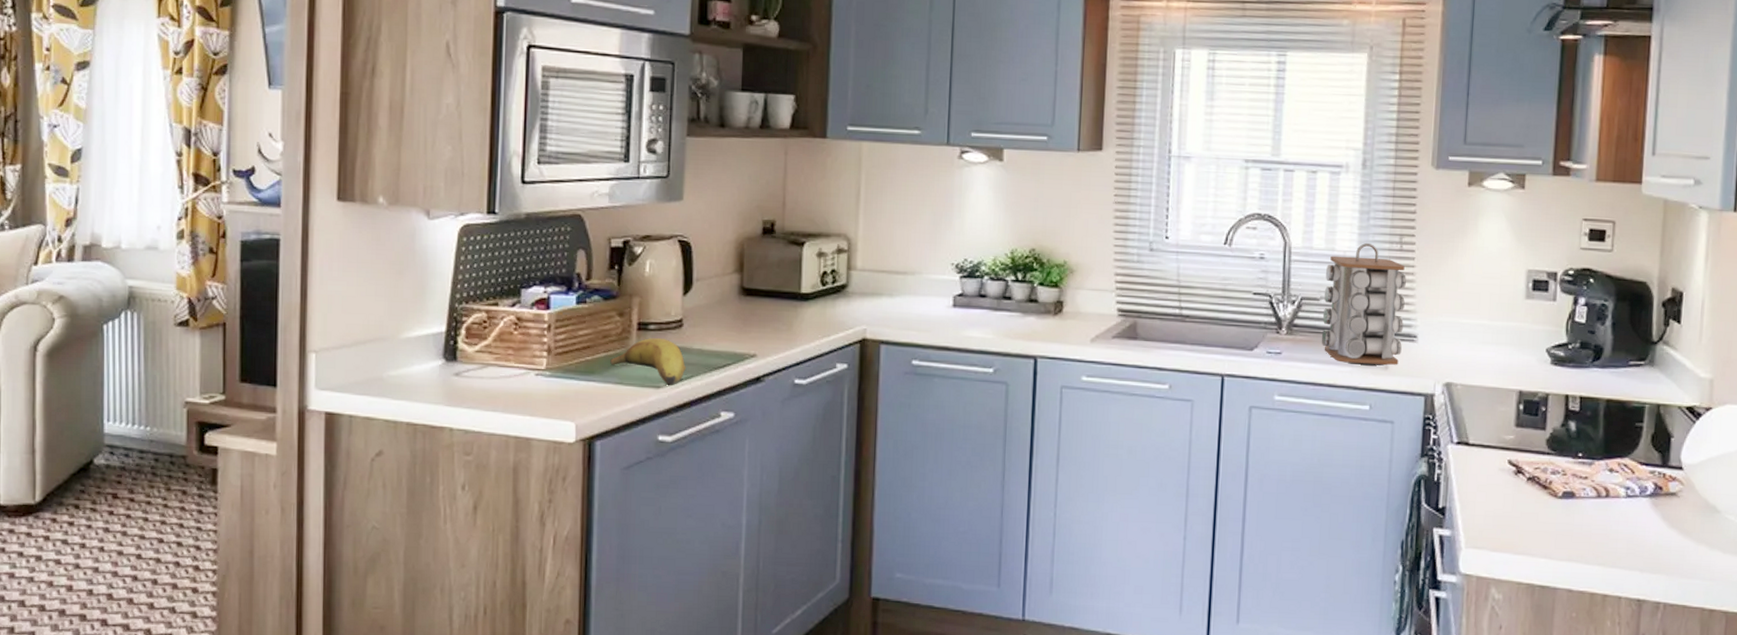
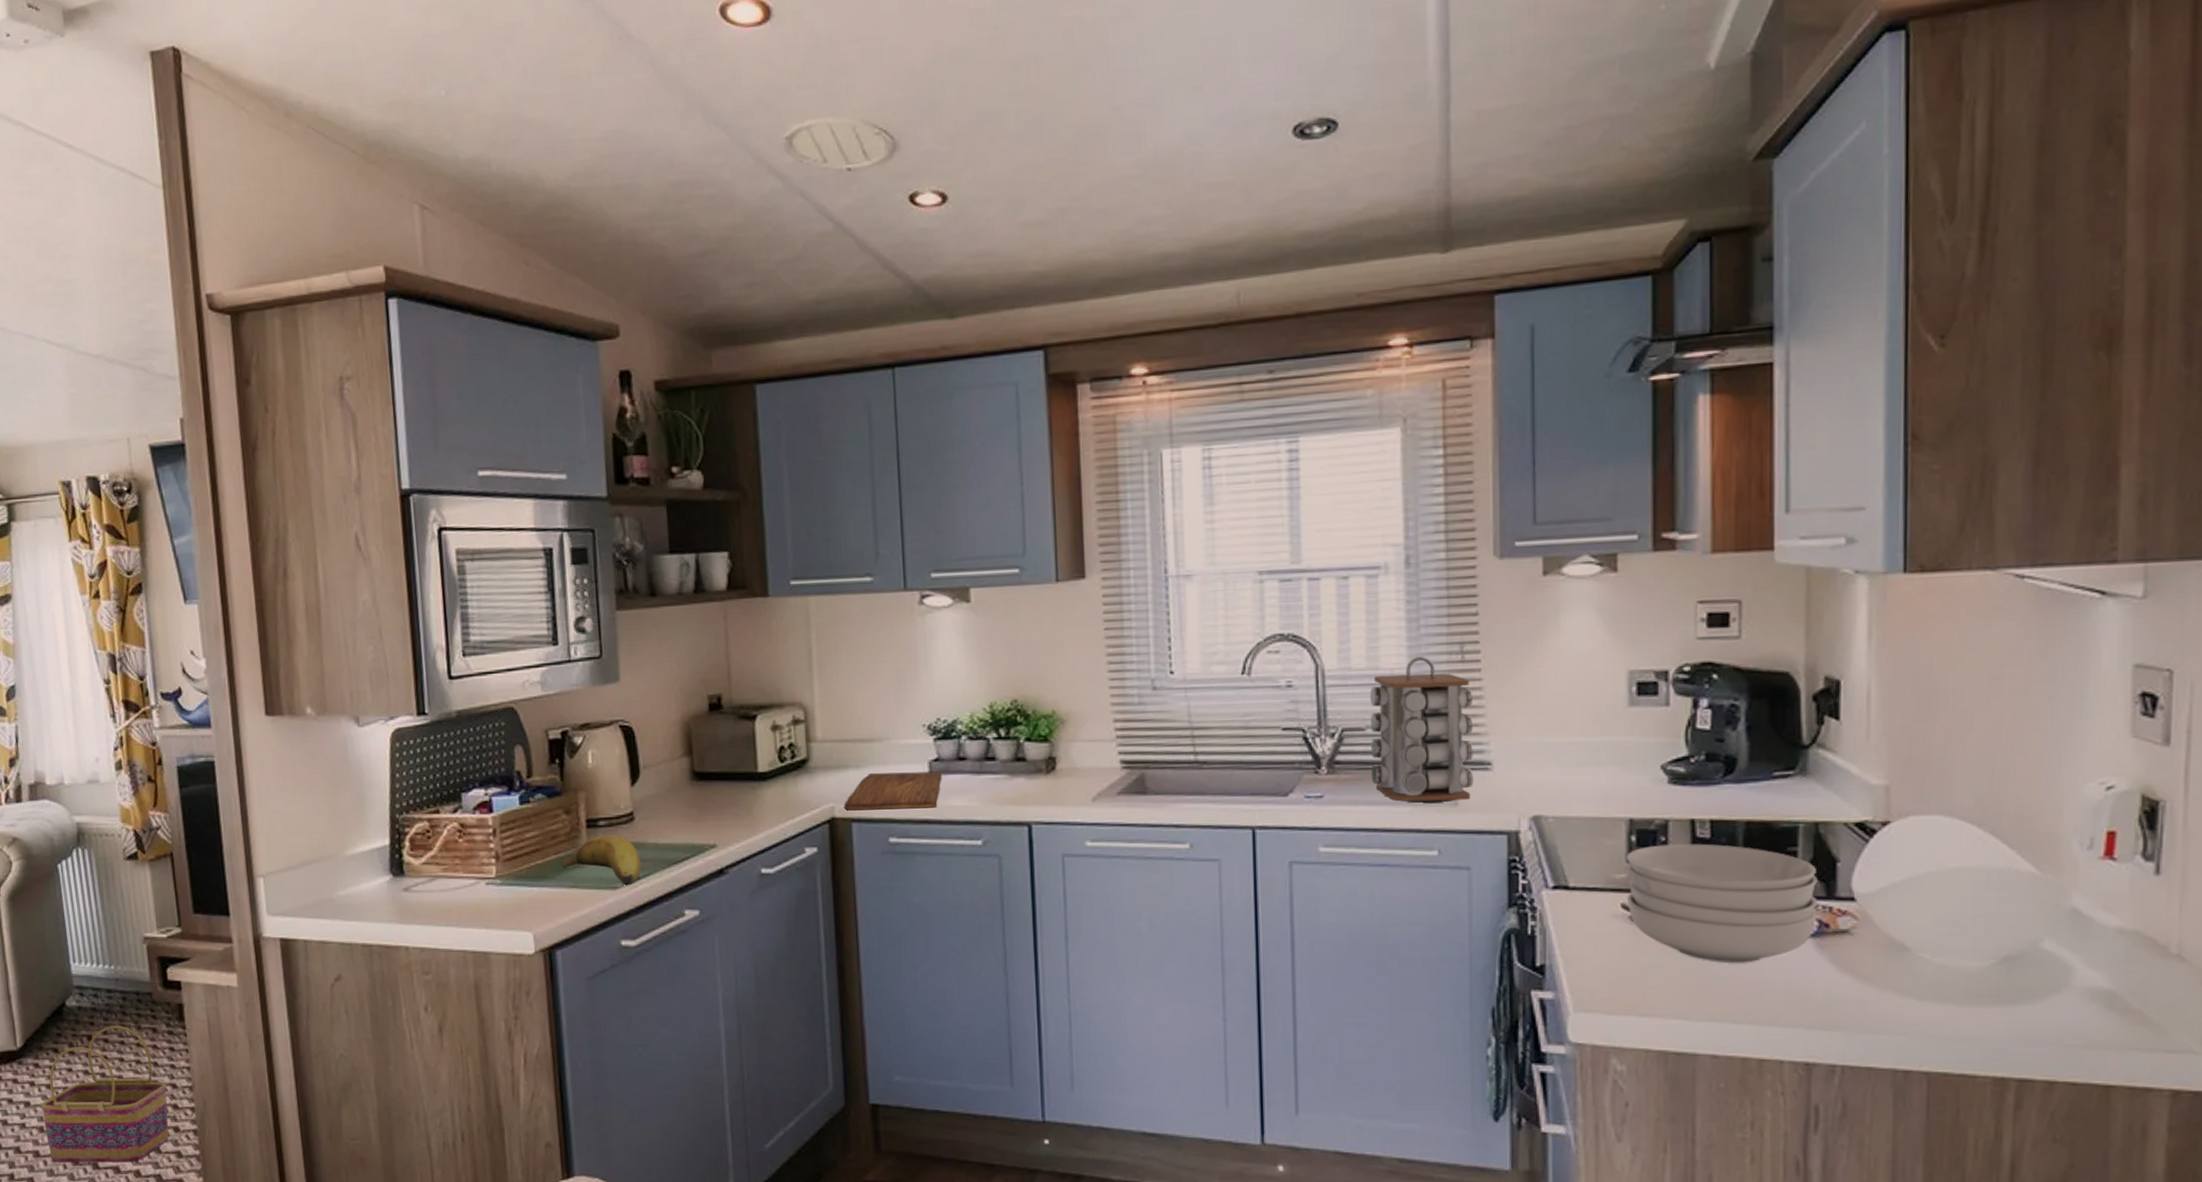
basket: none [53,486,191,621] -> present [40,1026,169,1163]
cutting board: none [875,301,964,337] -> present [844,771,942,811]
bowl: none [1513,413,1656,514] -> present [1626,843,1818,962]

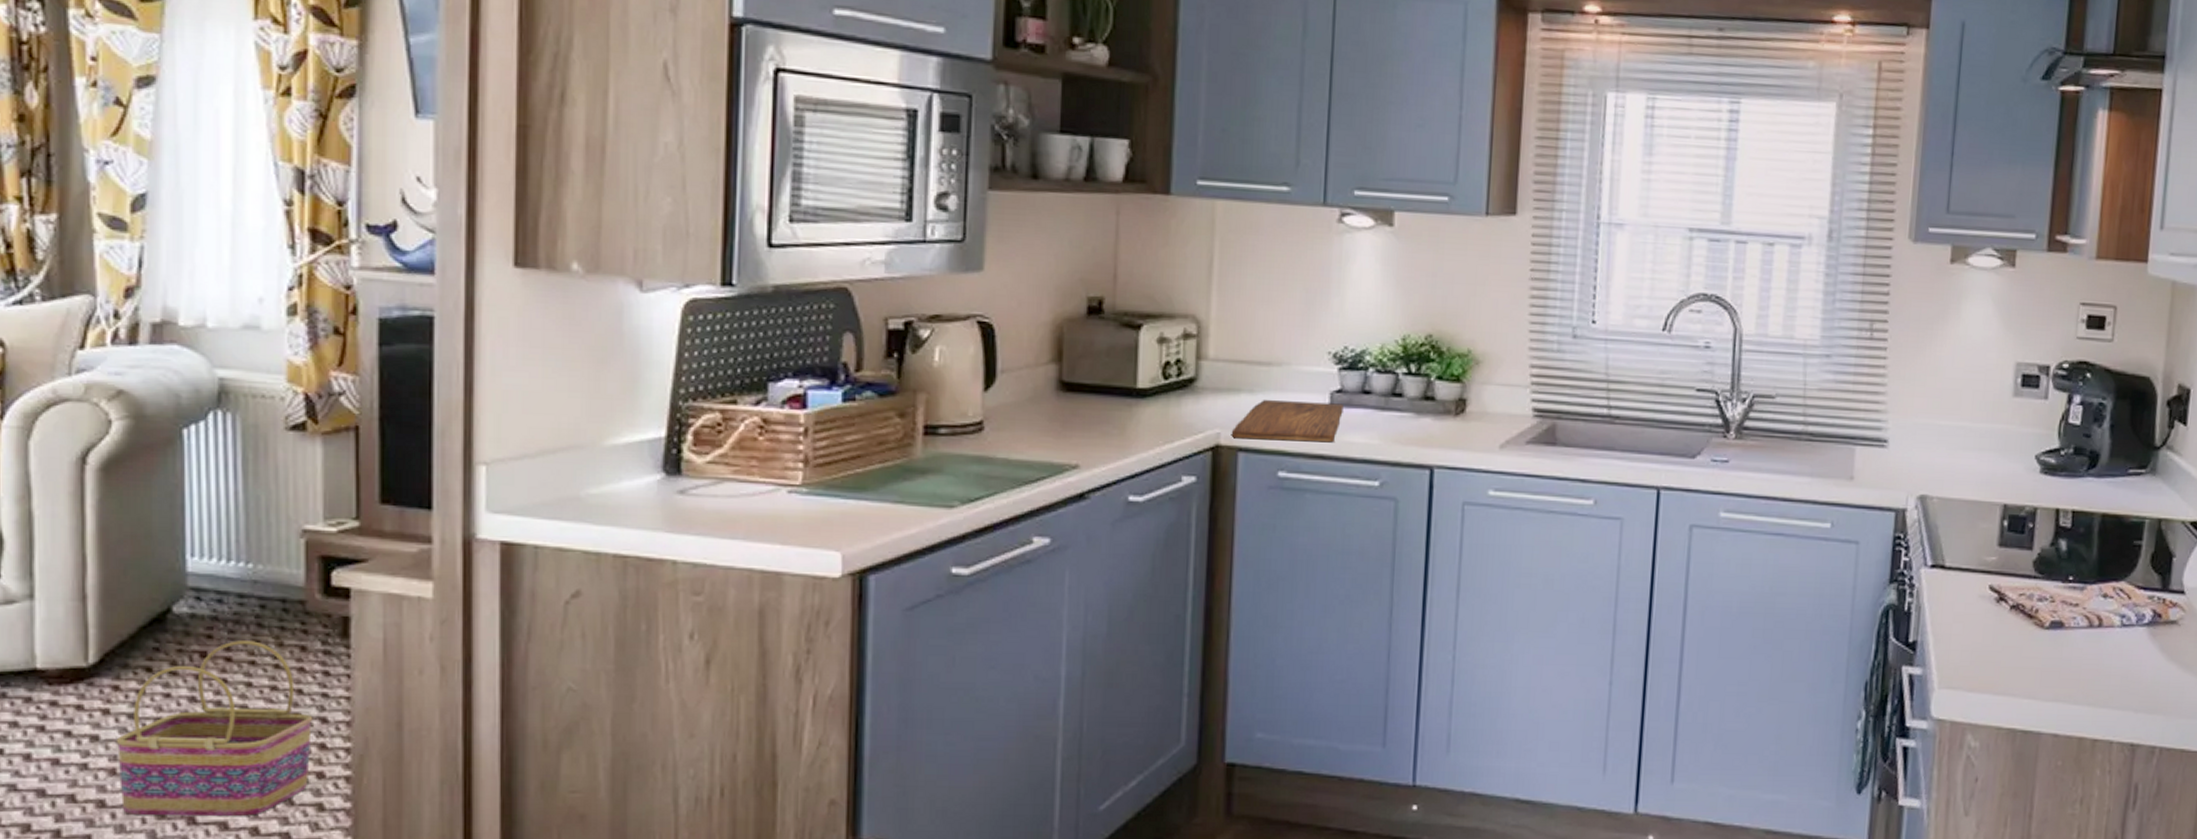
fruit: present [562,835,643,886] -> none [888,445,988,505]
spice rack: present [1370,657,1473,803] -> none [1775,330,1877,475]
bowl: present [1626,843,1818,962] -> none [1995,531,2156,647]

